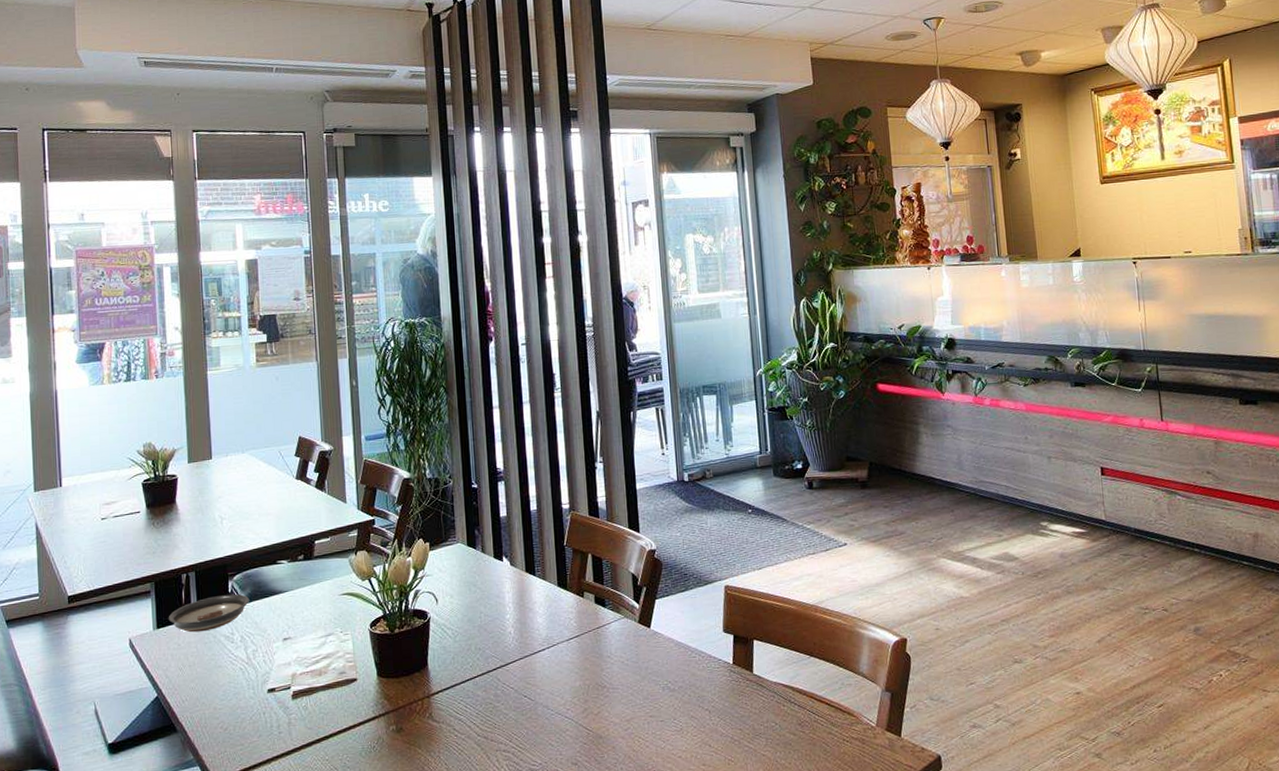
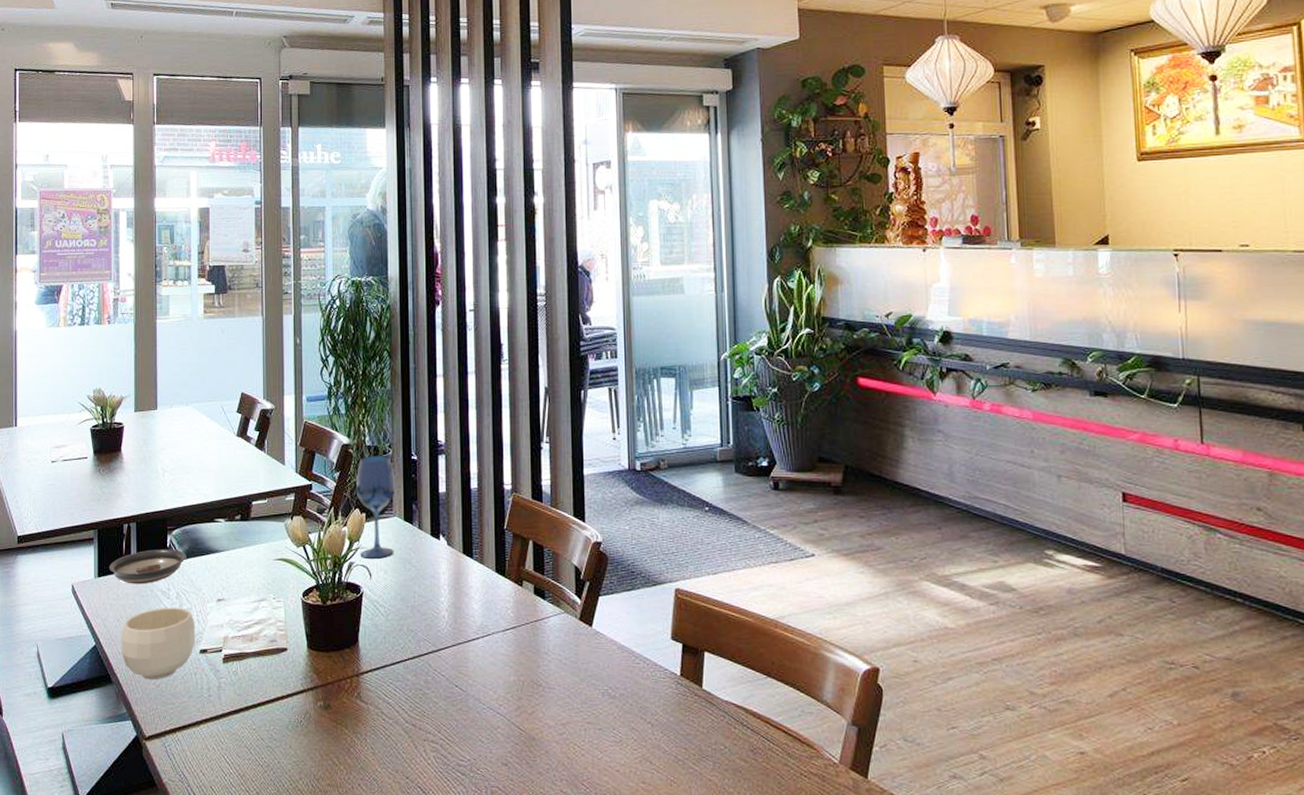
cup: none [184,650,263,725] -> present [121,607,195,680]
wineglass: none [418,486,459,585] -> present [356,455,395,559]

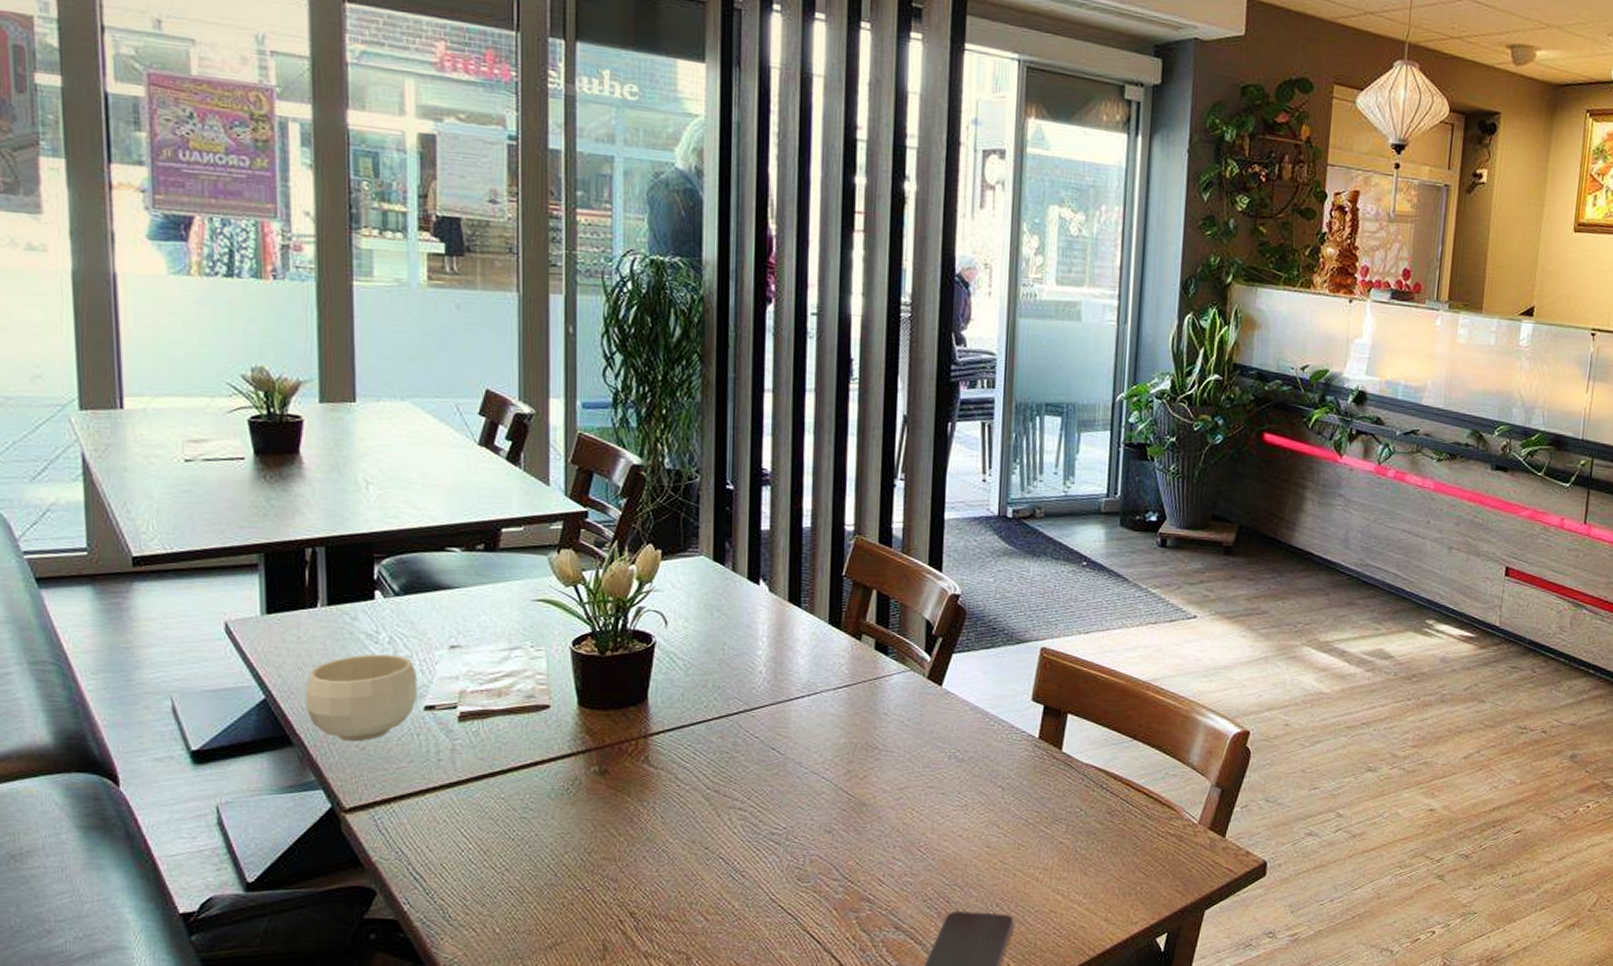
saucer: present [109,548,186,585] -> none [283,581,403,625]
wineglass: present [356,455,395,559] -> none [650,480,703,604]

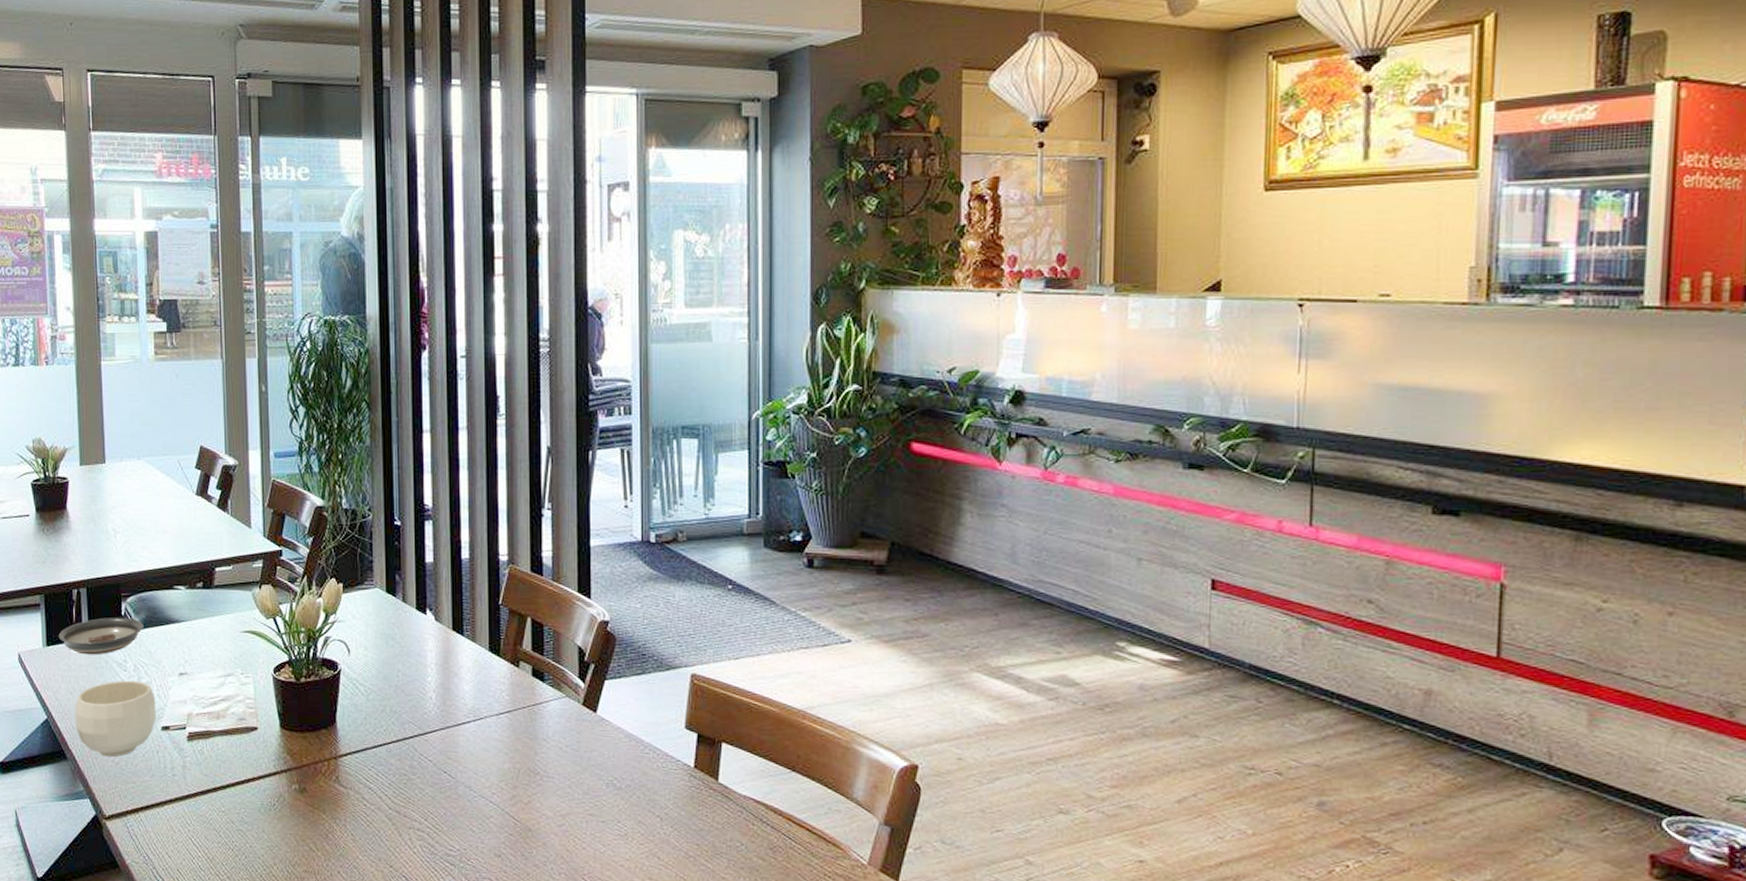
saucer: none [283,581,403,625] -> present [58,617,143,655]

